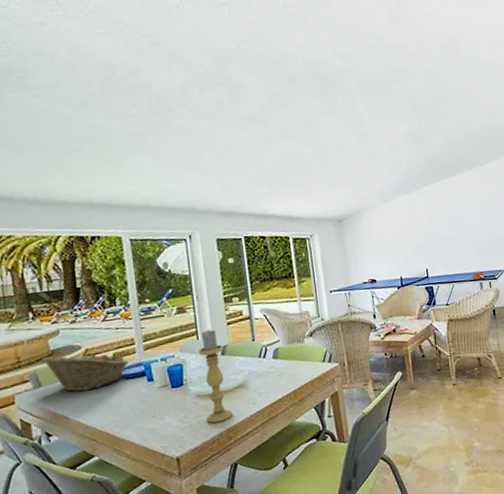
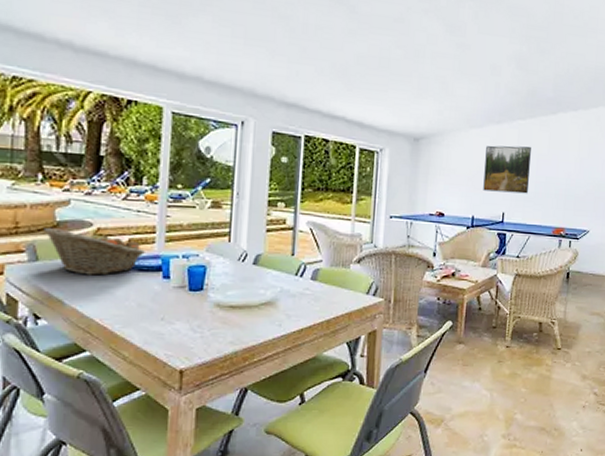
candle holder: present [198,329,233,424] -> none [222,232,257,340]
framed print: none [400,207,444,253] -> present [483,145,531,194]

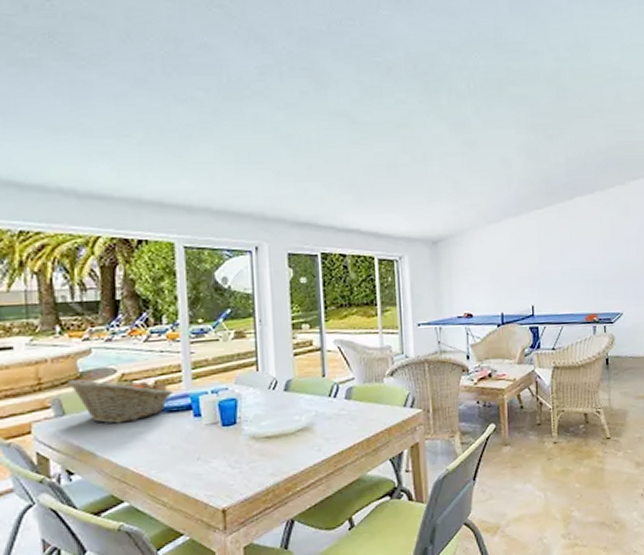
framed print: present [483,145,531,194] -> none [506,234,555,286]

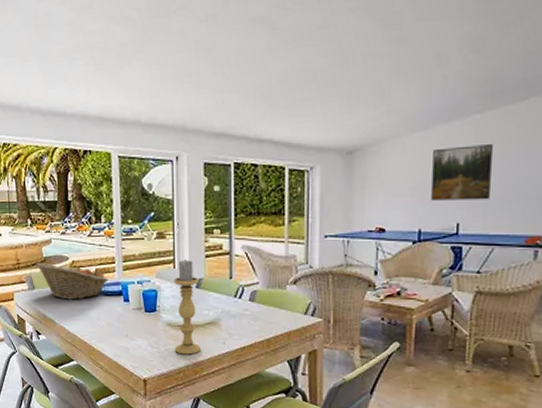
candle holder: none [257,359,293,471] -> present [174,259,201,355]
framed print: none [506,234,555,286] -> present [431,143,493,201]

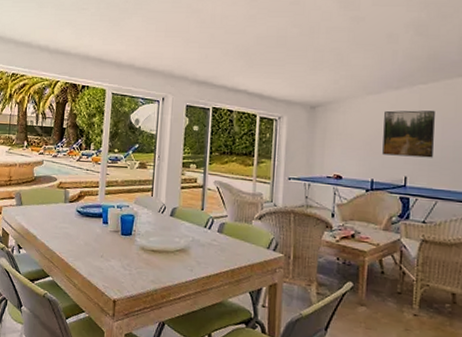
fruit basket: present [36,262,108,300] -> none [26,180,91,219]
candle holder: present [174,259,201,355] -> none [146,189,173,280]

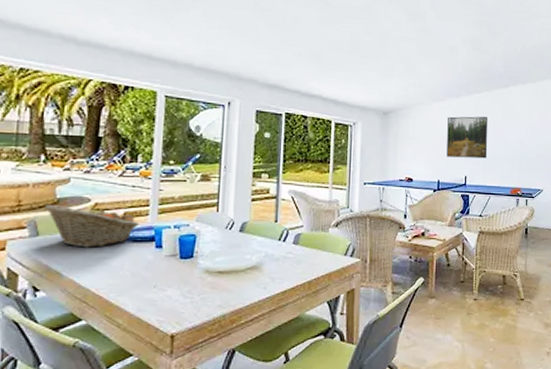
fruit basket: none [26,180,91,219] -> present [44,204,139,248]

